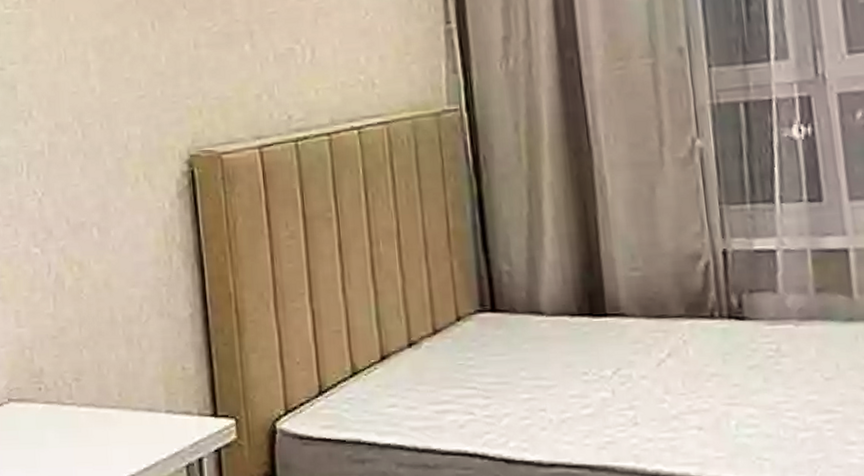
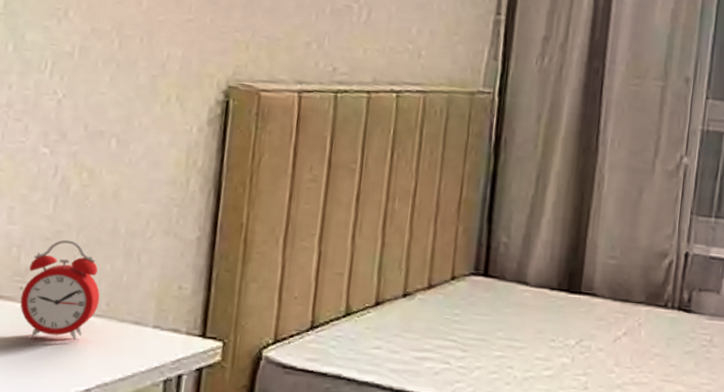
alarm clock: none [41,335,112,437] -> present [20,239,100,341]

